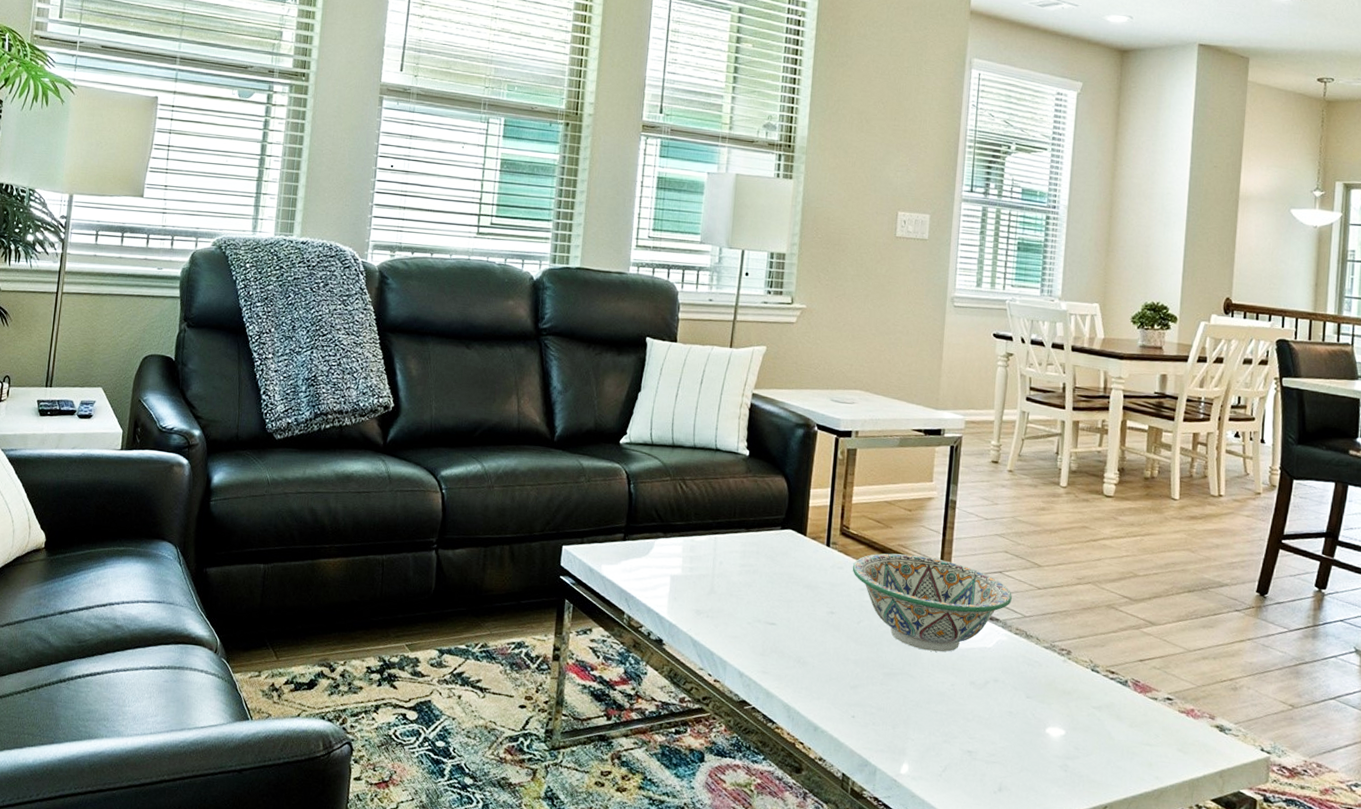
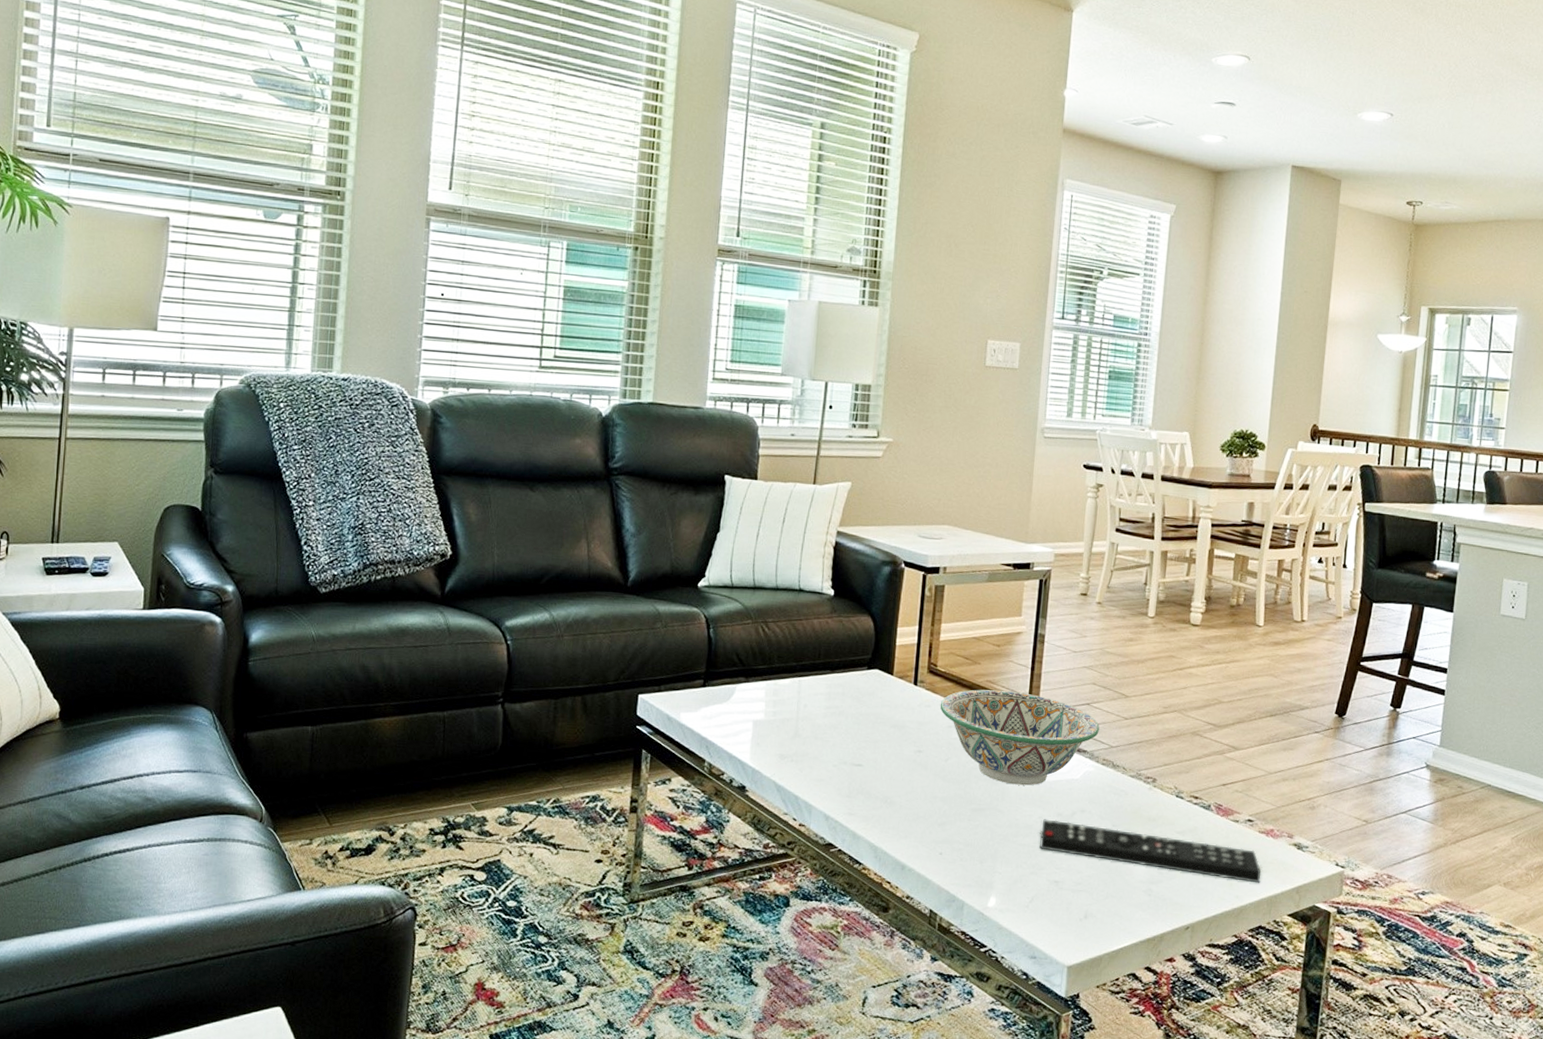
remote control: none [952,687,1182,765] -> present [1039,819,1262,883]

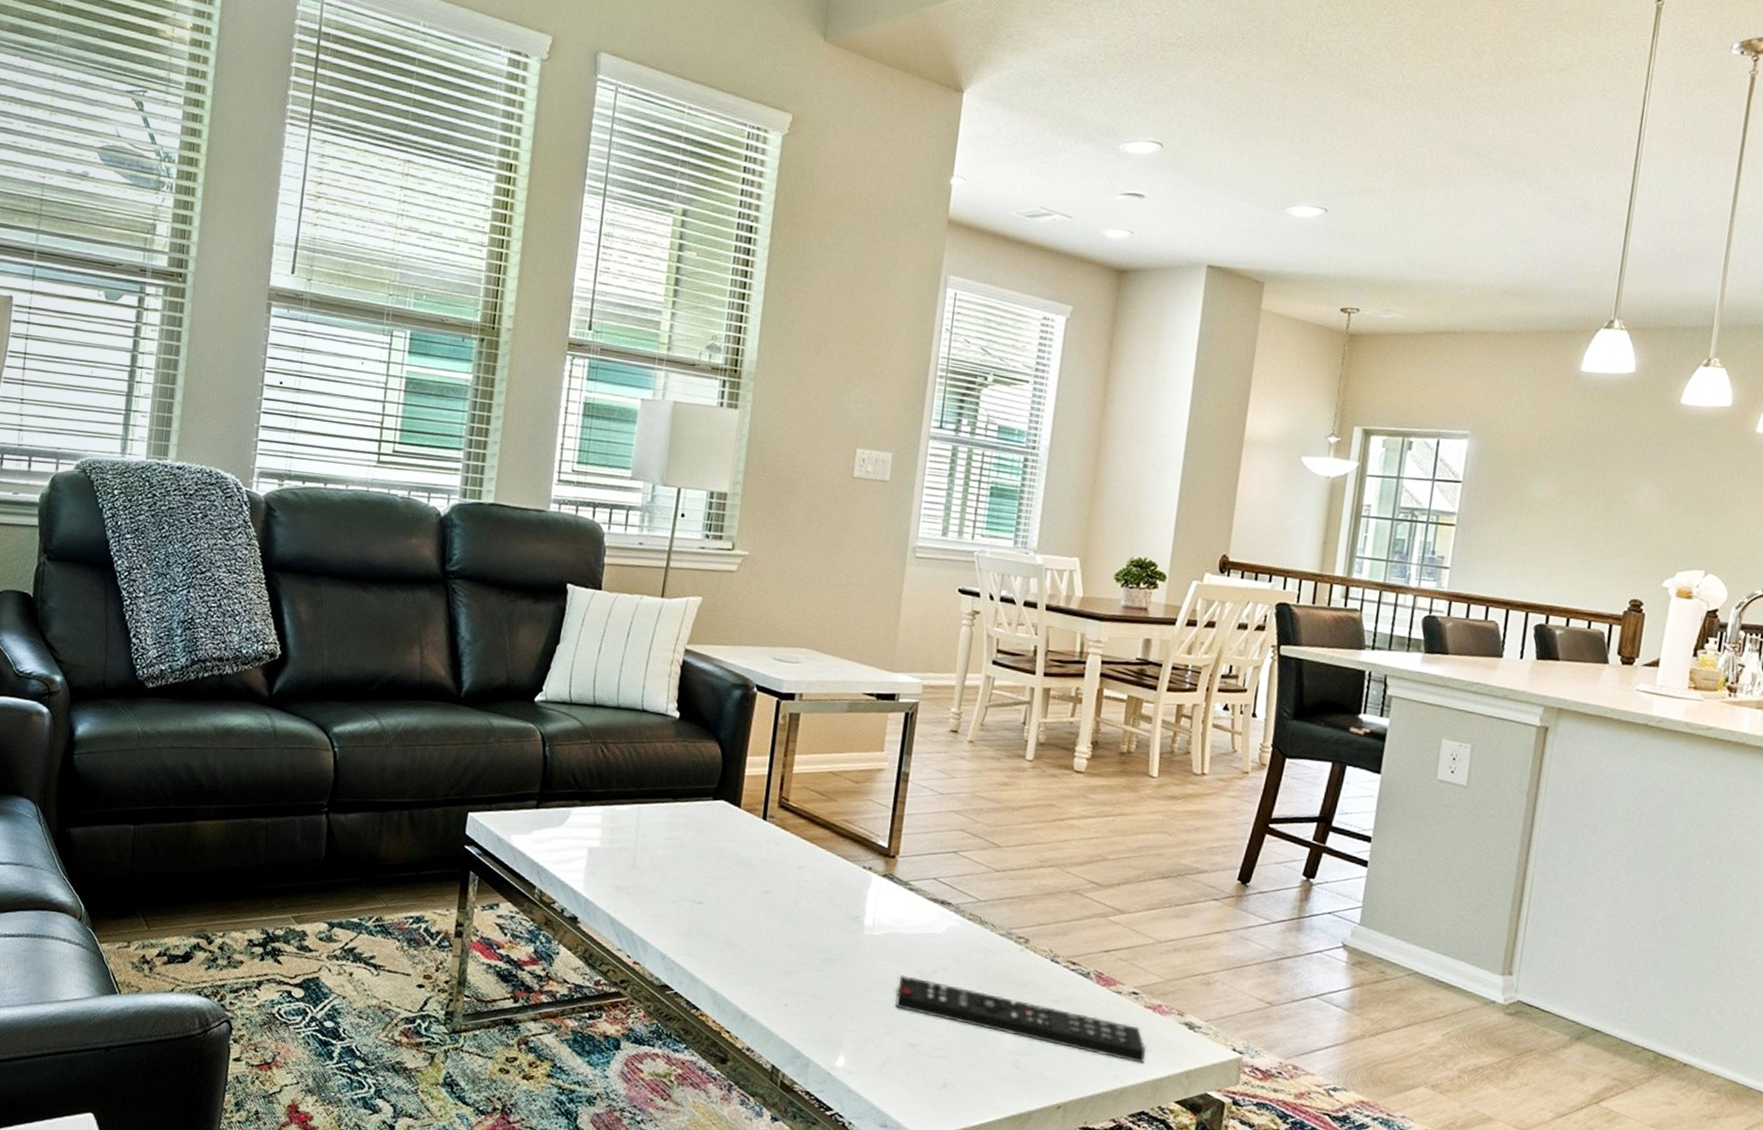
decorative bowl: present [940,689,1100,786] -> none [790,828,967,938]

